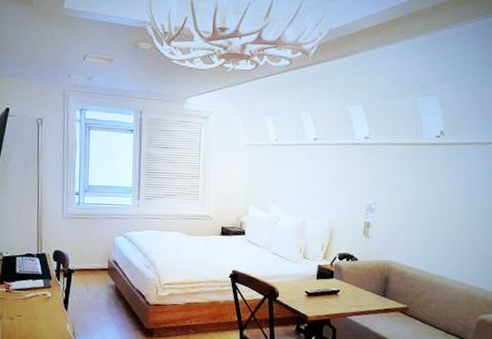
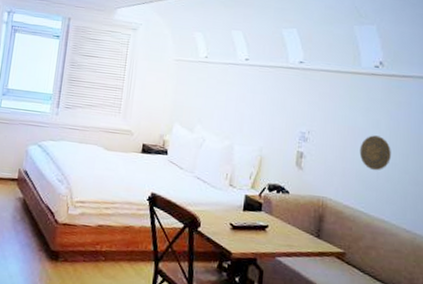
decorative plate: none [421,201,450,234] -> present [359,135,391,171]

